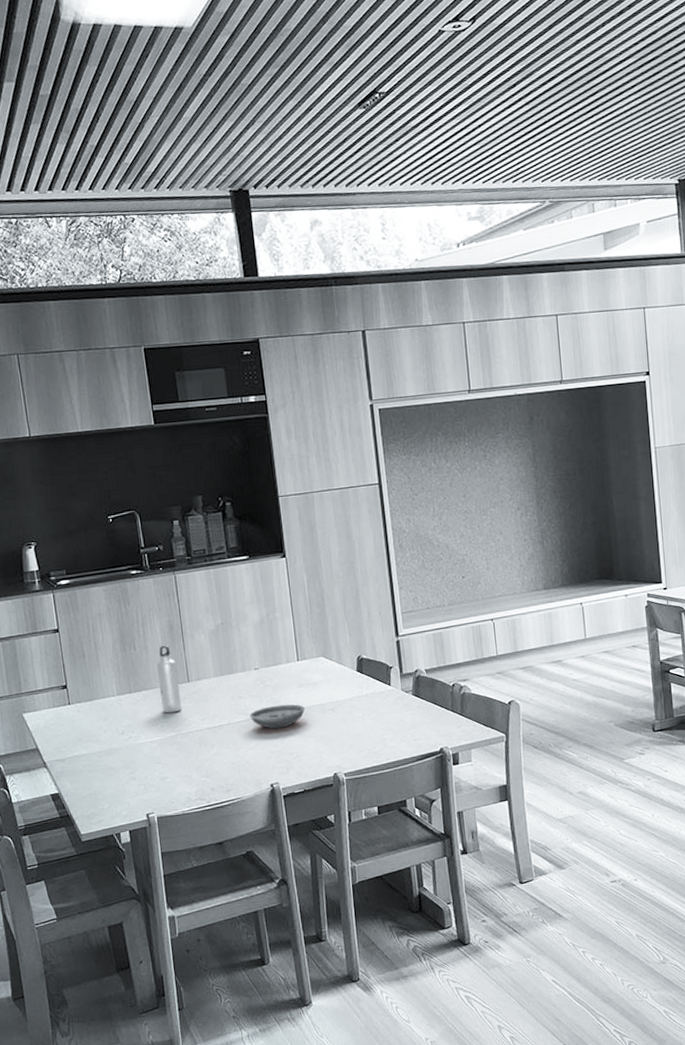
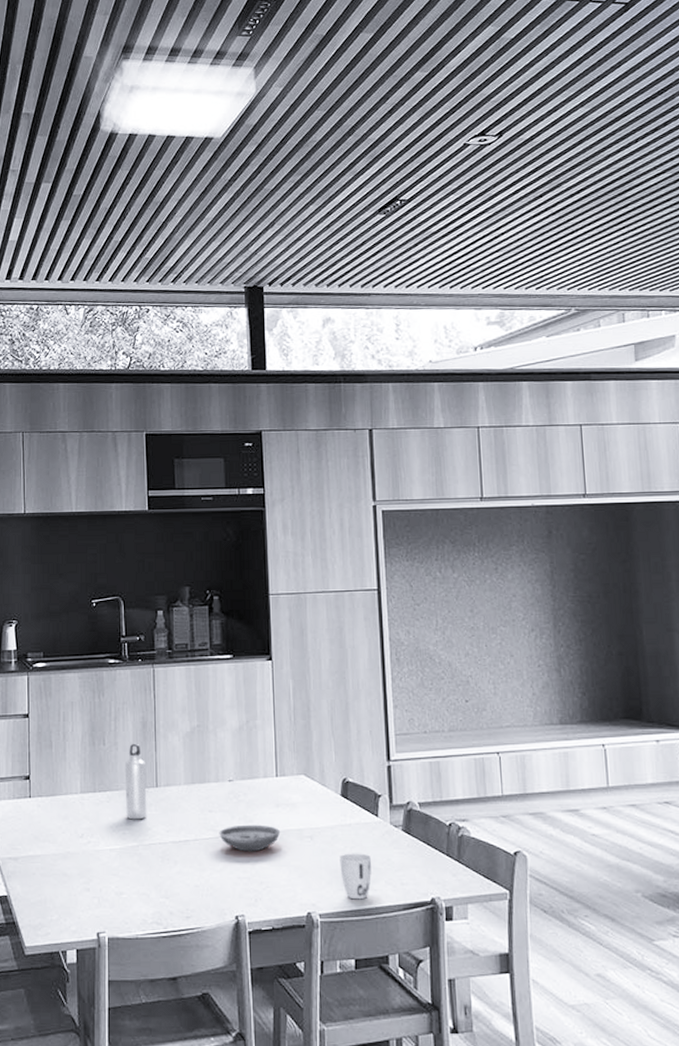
cup: none [359,718,388,758] -> present [339,853,371,900]

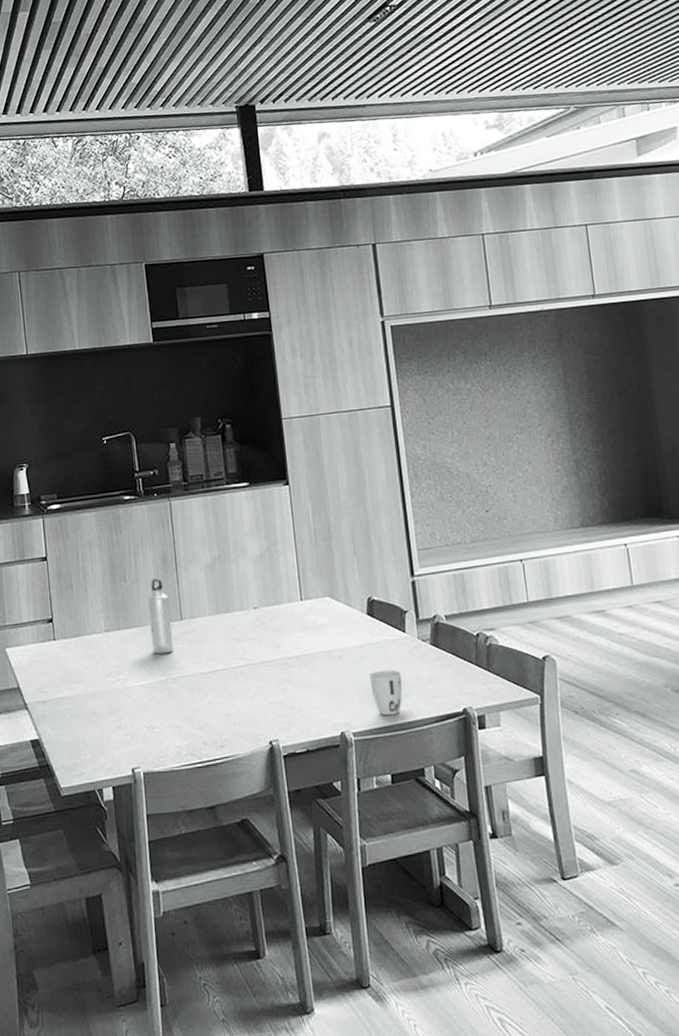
decorative bowl: present [219,824,281,852] -> none [247,649,309,678]

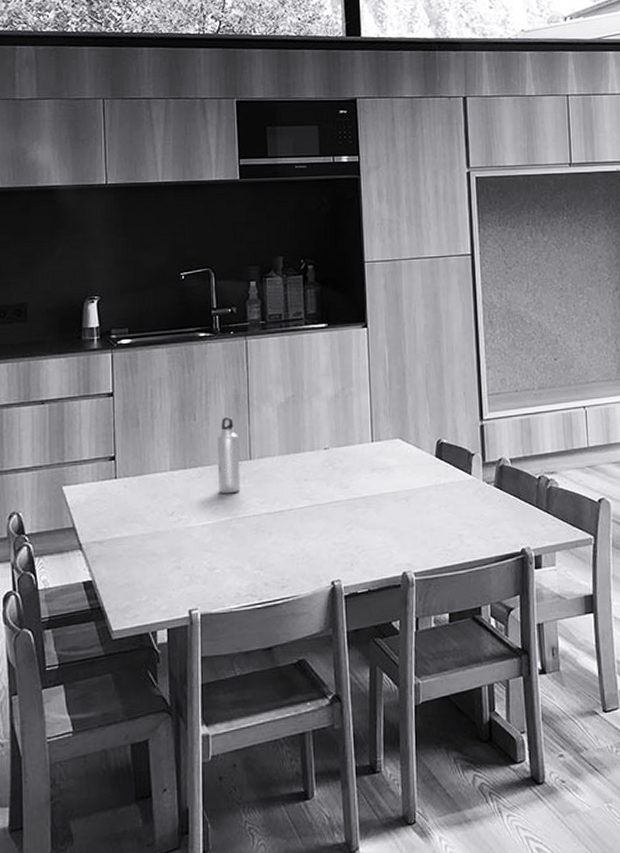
cup: present [369,669,402,716] -> none [434,511,465,556]

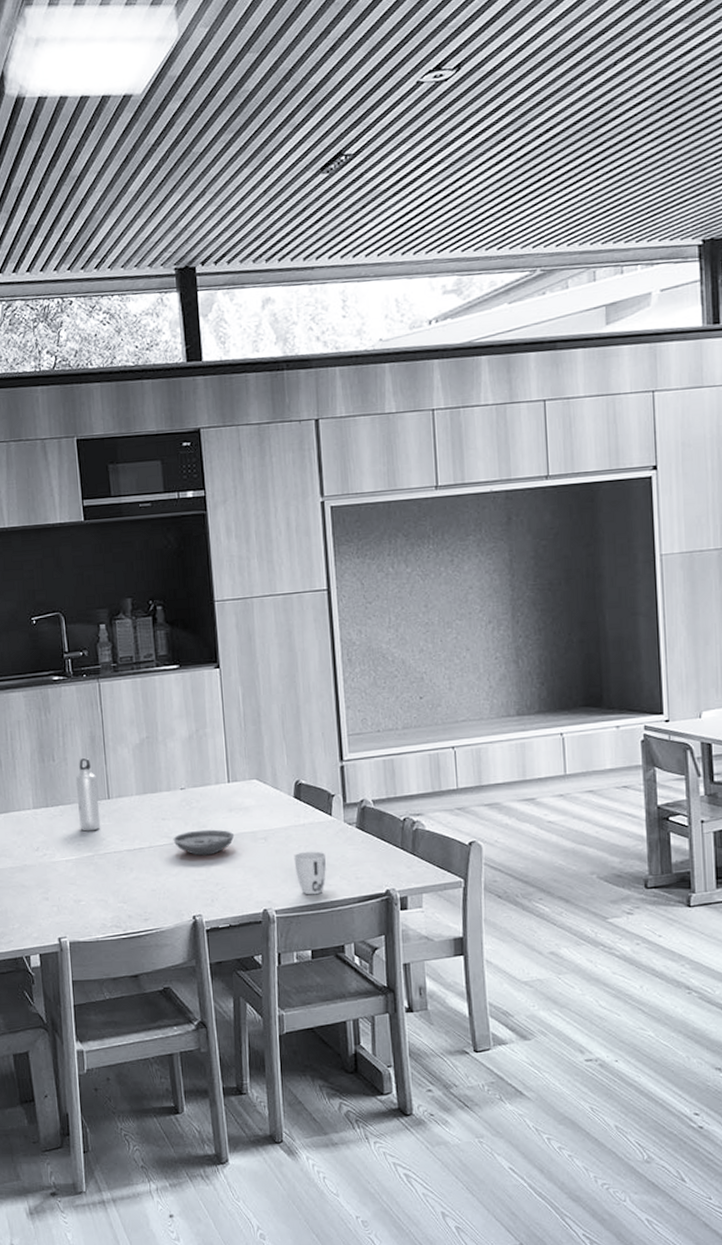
decorative bowl: none [314,490,377,518] -> present [173,829,235,856]
cup: none [434,511,465,556] -> present [294,851,326,895]

